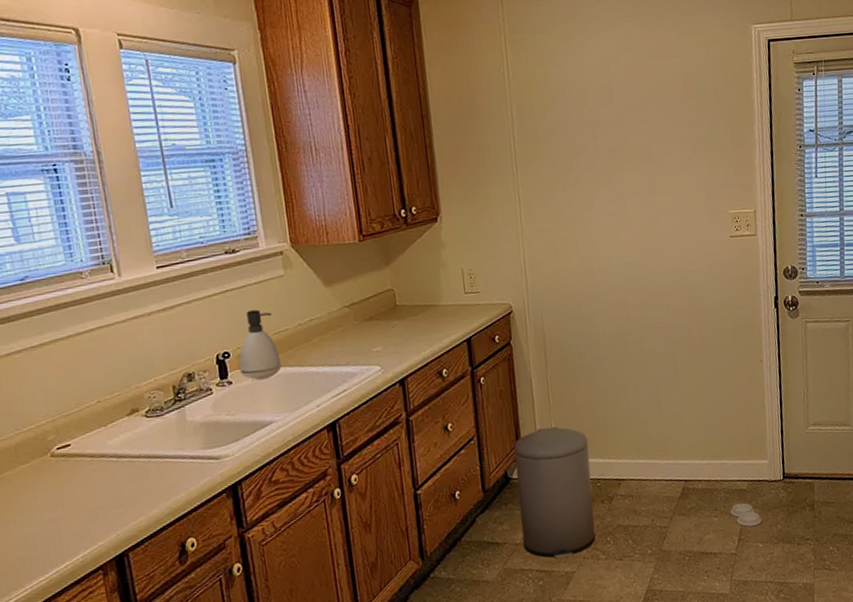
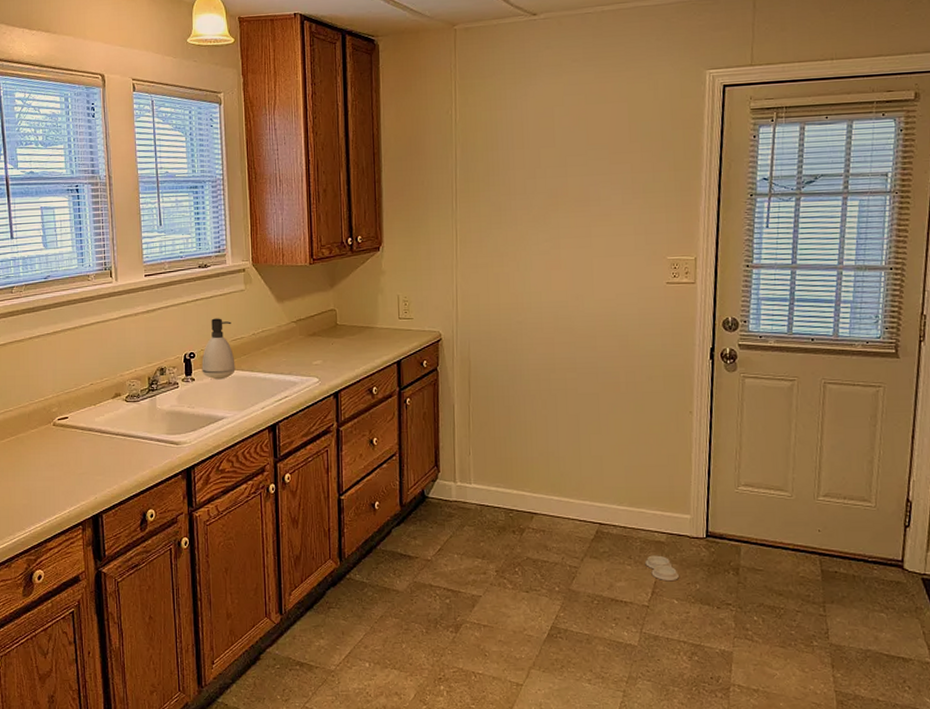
pedal bin: present [514,426,596,560] -> none [432,453,505,581]

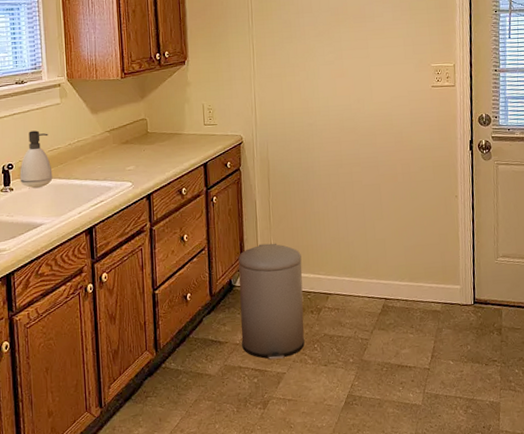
pedal bin: none [432,453,505,581] -> present [238,243,305,361]
pet bowl: present [645,555,679,582] -> none [425,322,453,346]

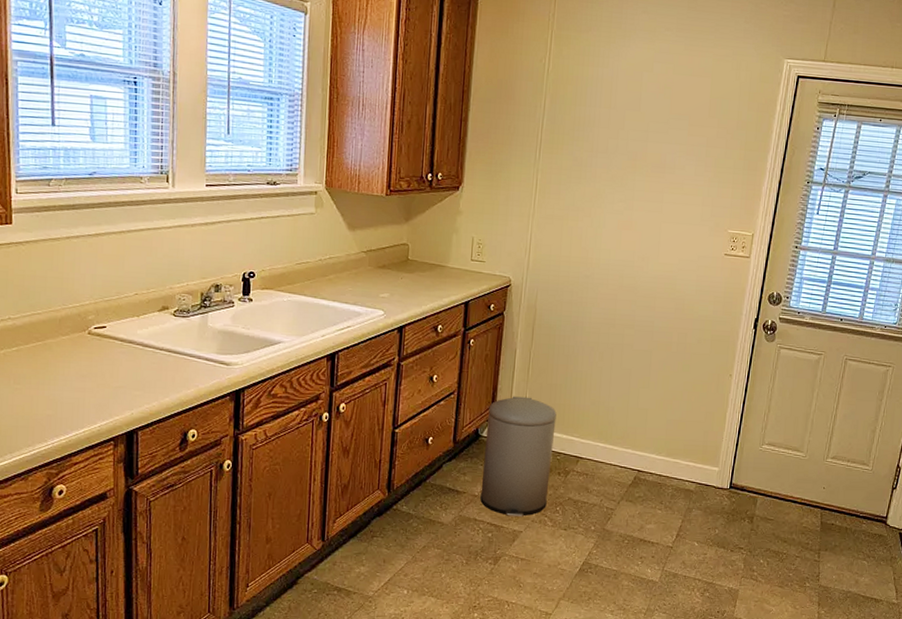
soap dispenser: present [20,130,53,189] -> none [261,239,298,303]

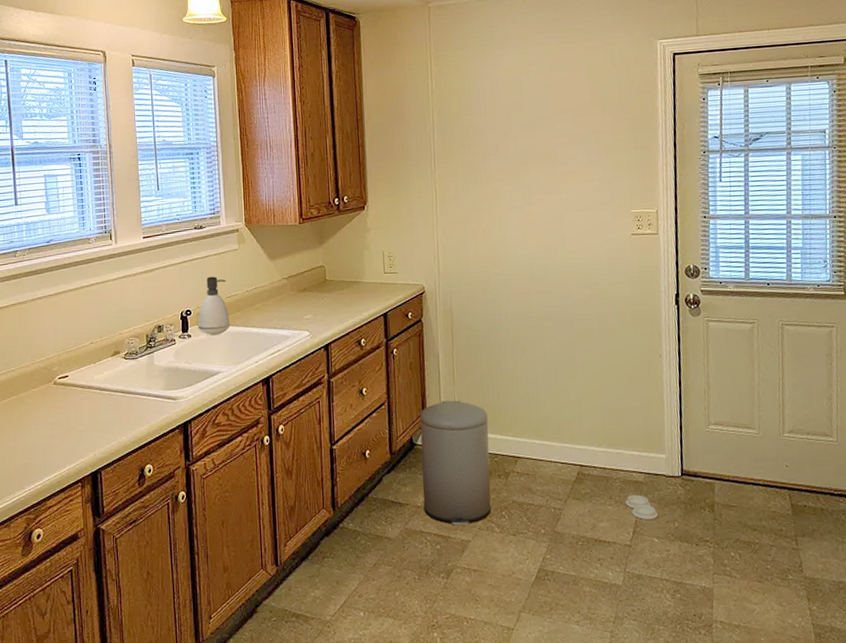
soap dispenser: none [261,239,298,303] -> present [197,276,230,336]
pet bowl: none [674,502,702,526] -> present [625,494,658,521]

